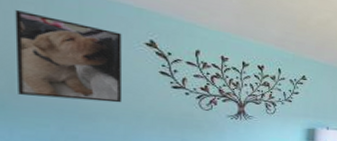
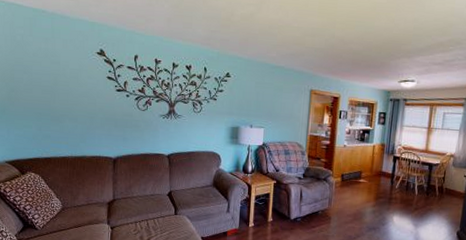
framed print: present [15,10,123,103] -> none [12,34,81,106]

